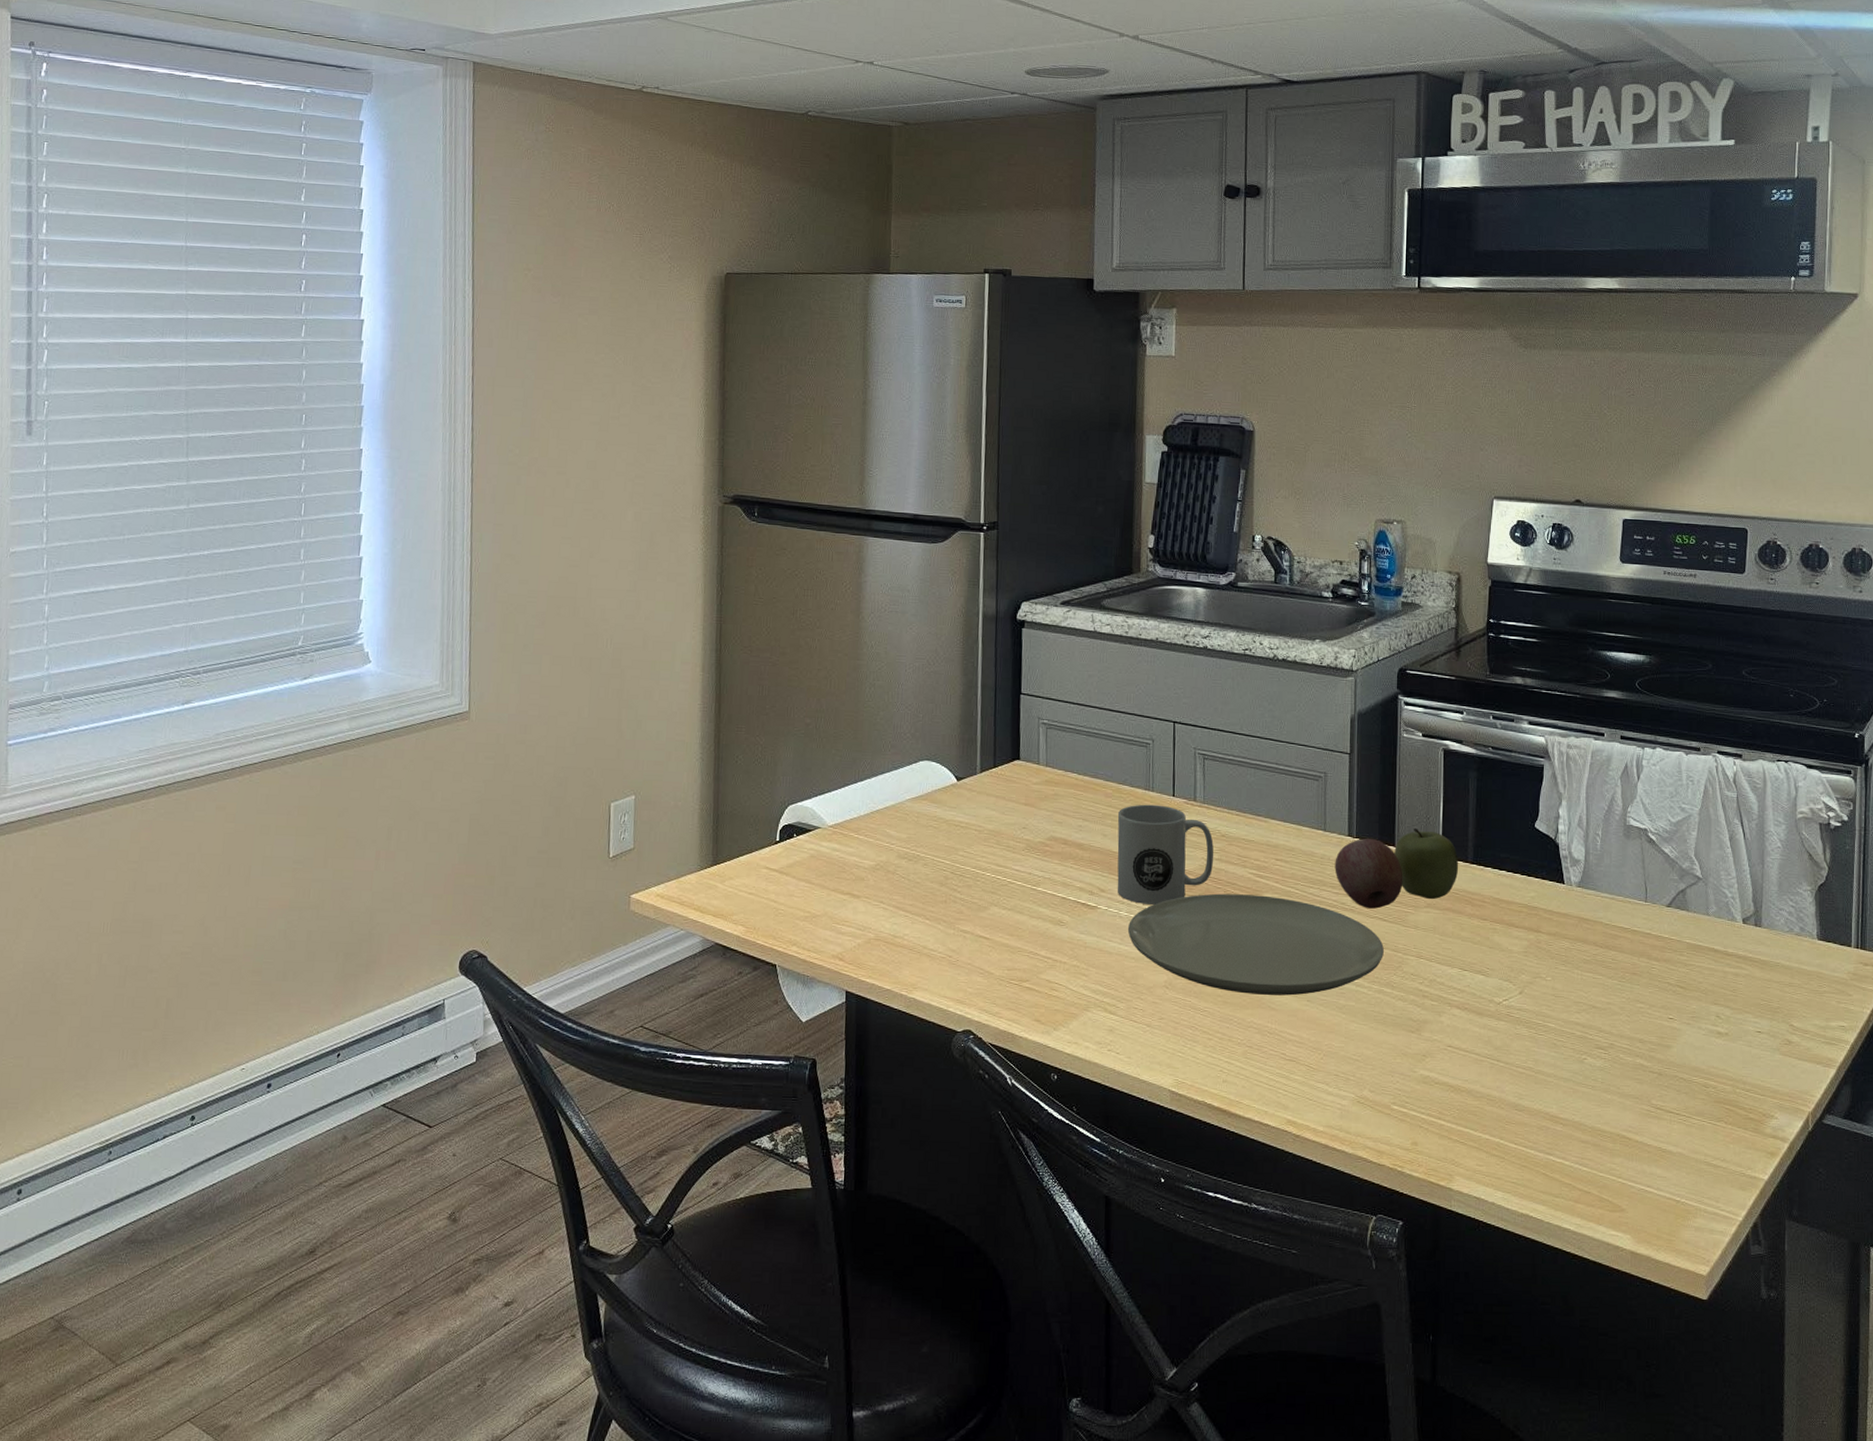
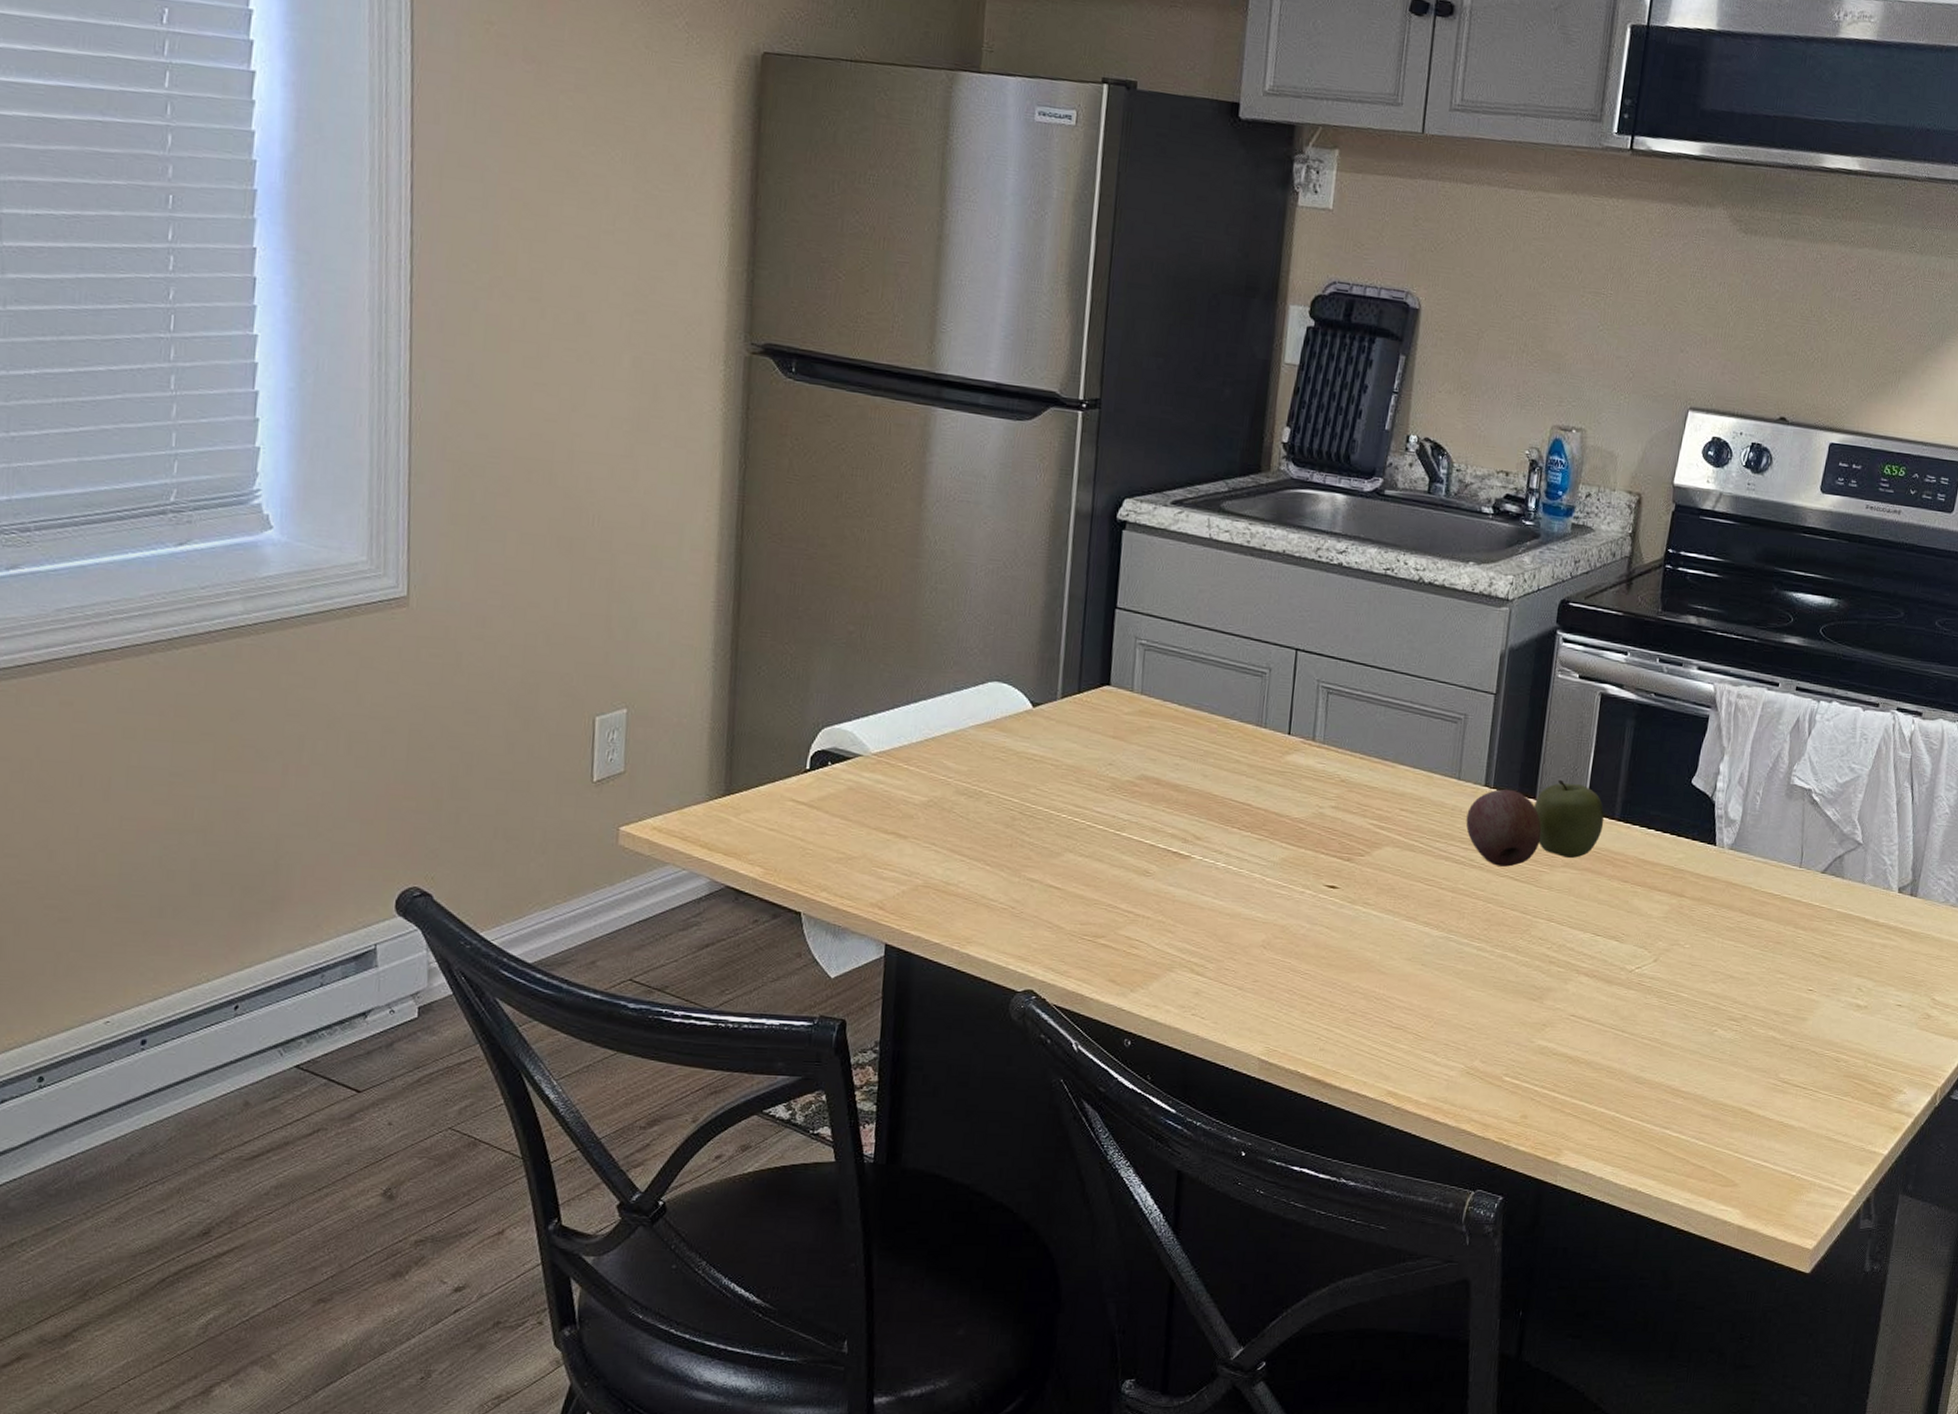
mug: present [1117,804,1214,905] -> none [1215,742,1331,856]
plate: present [1127,893,1384,996] -> none [1224,845,1512,959]

